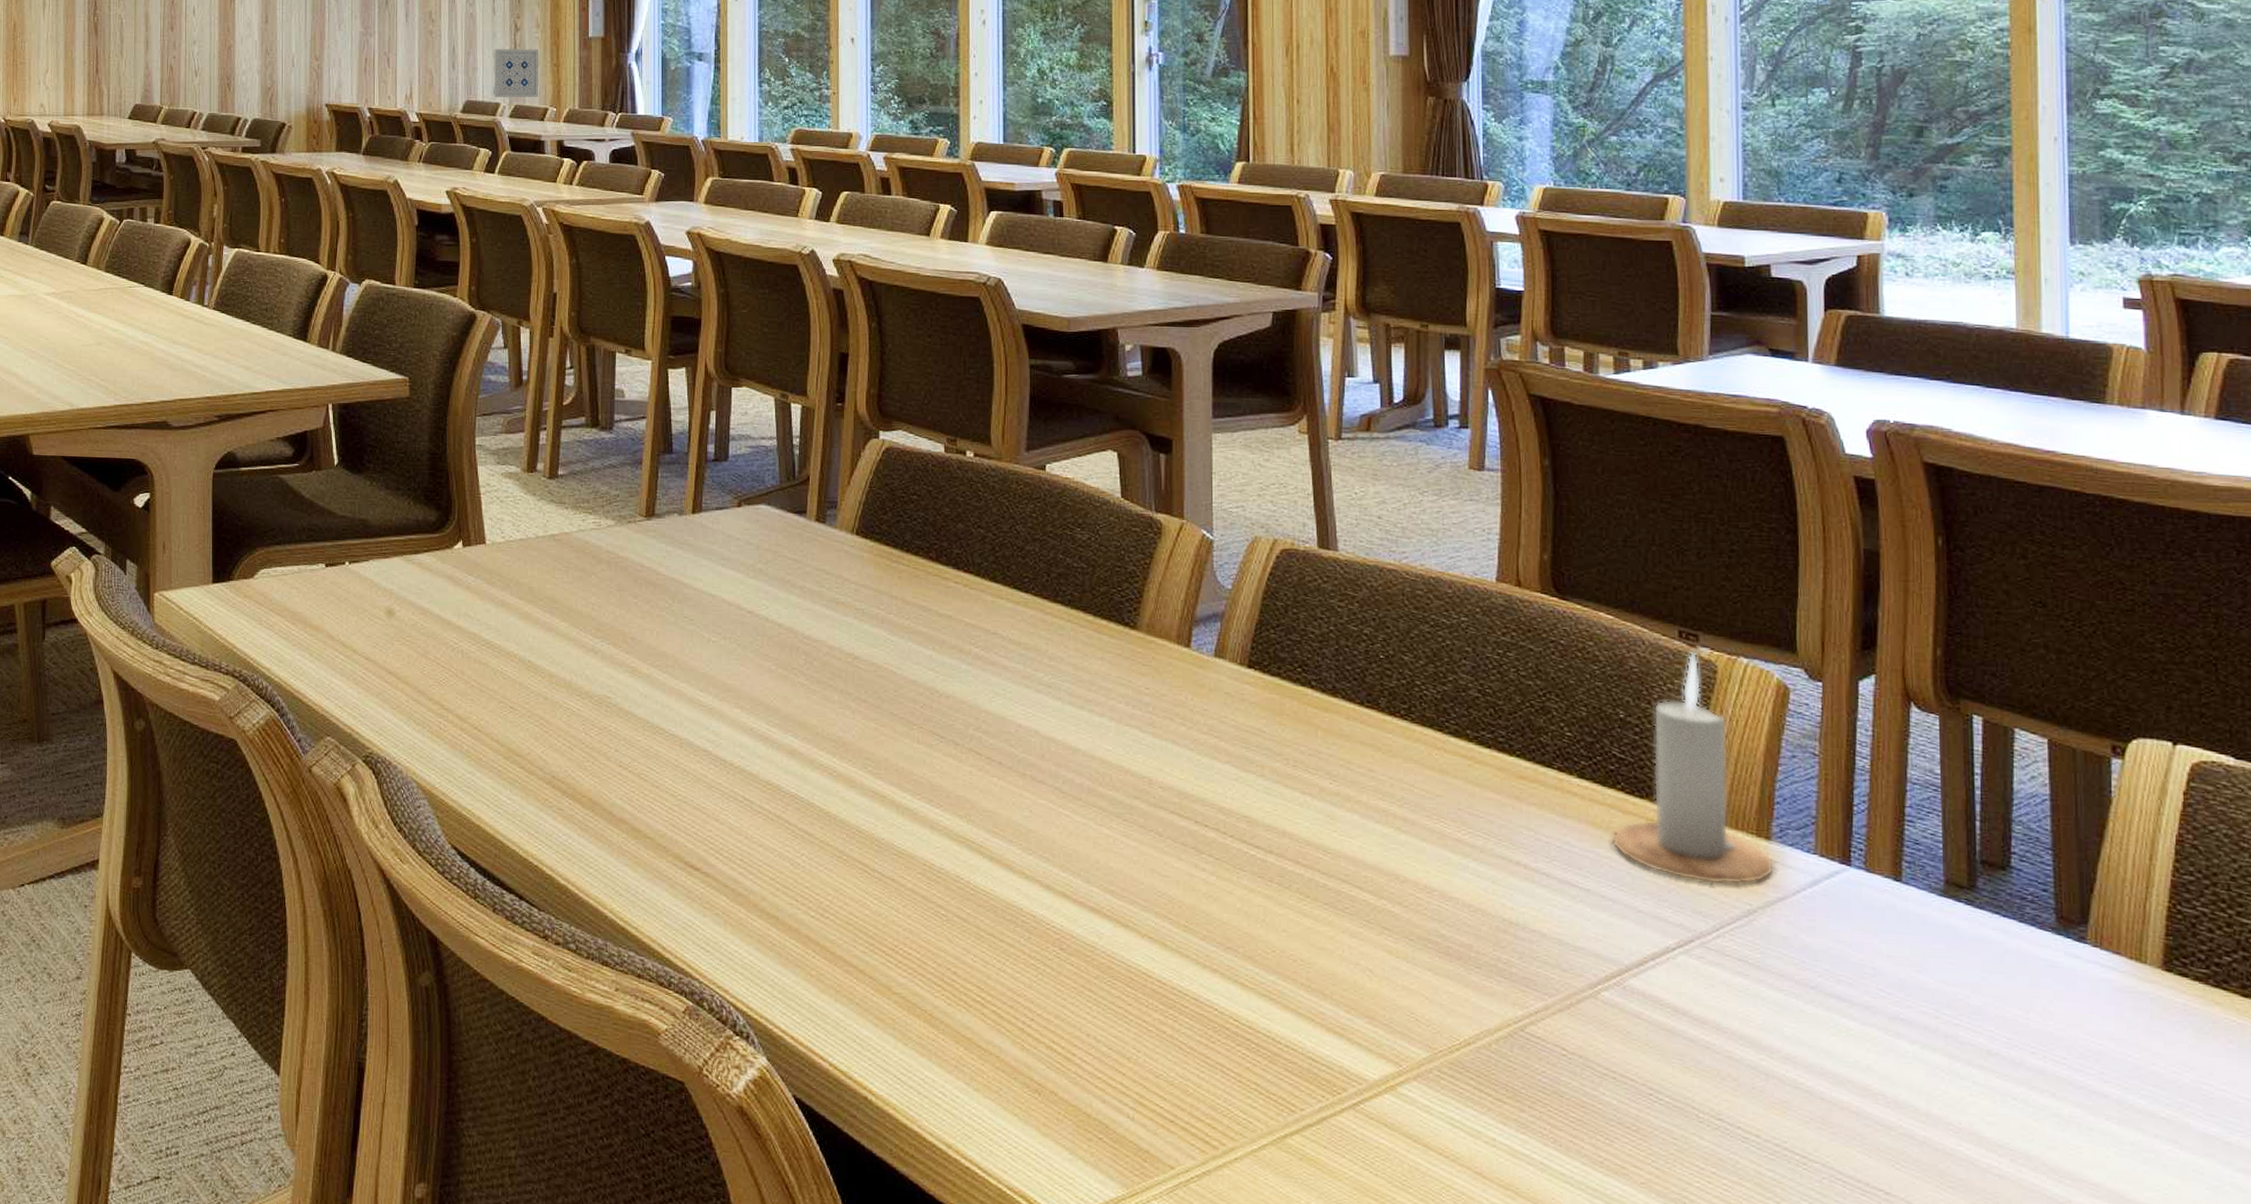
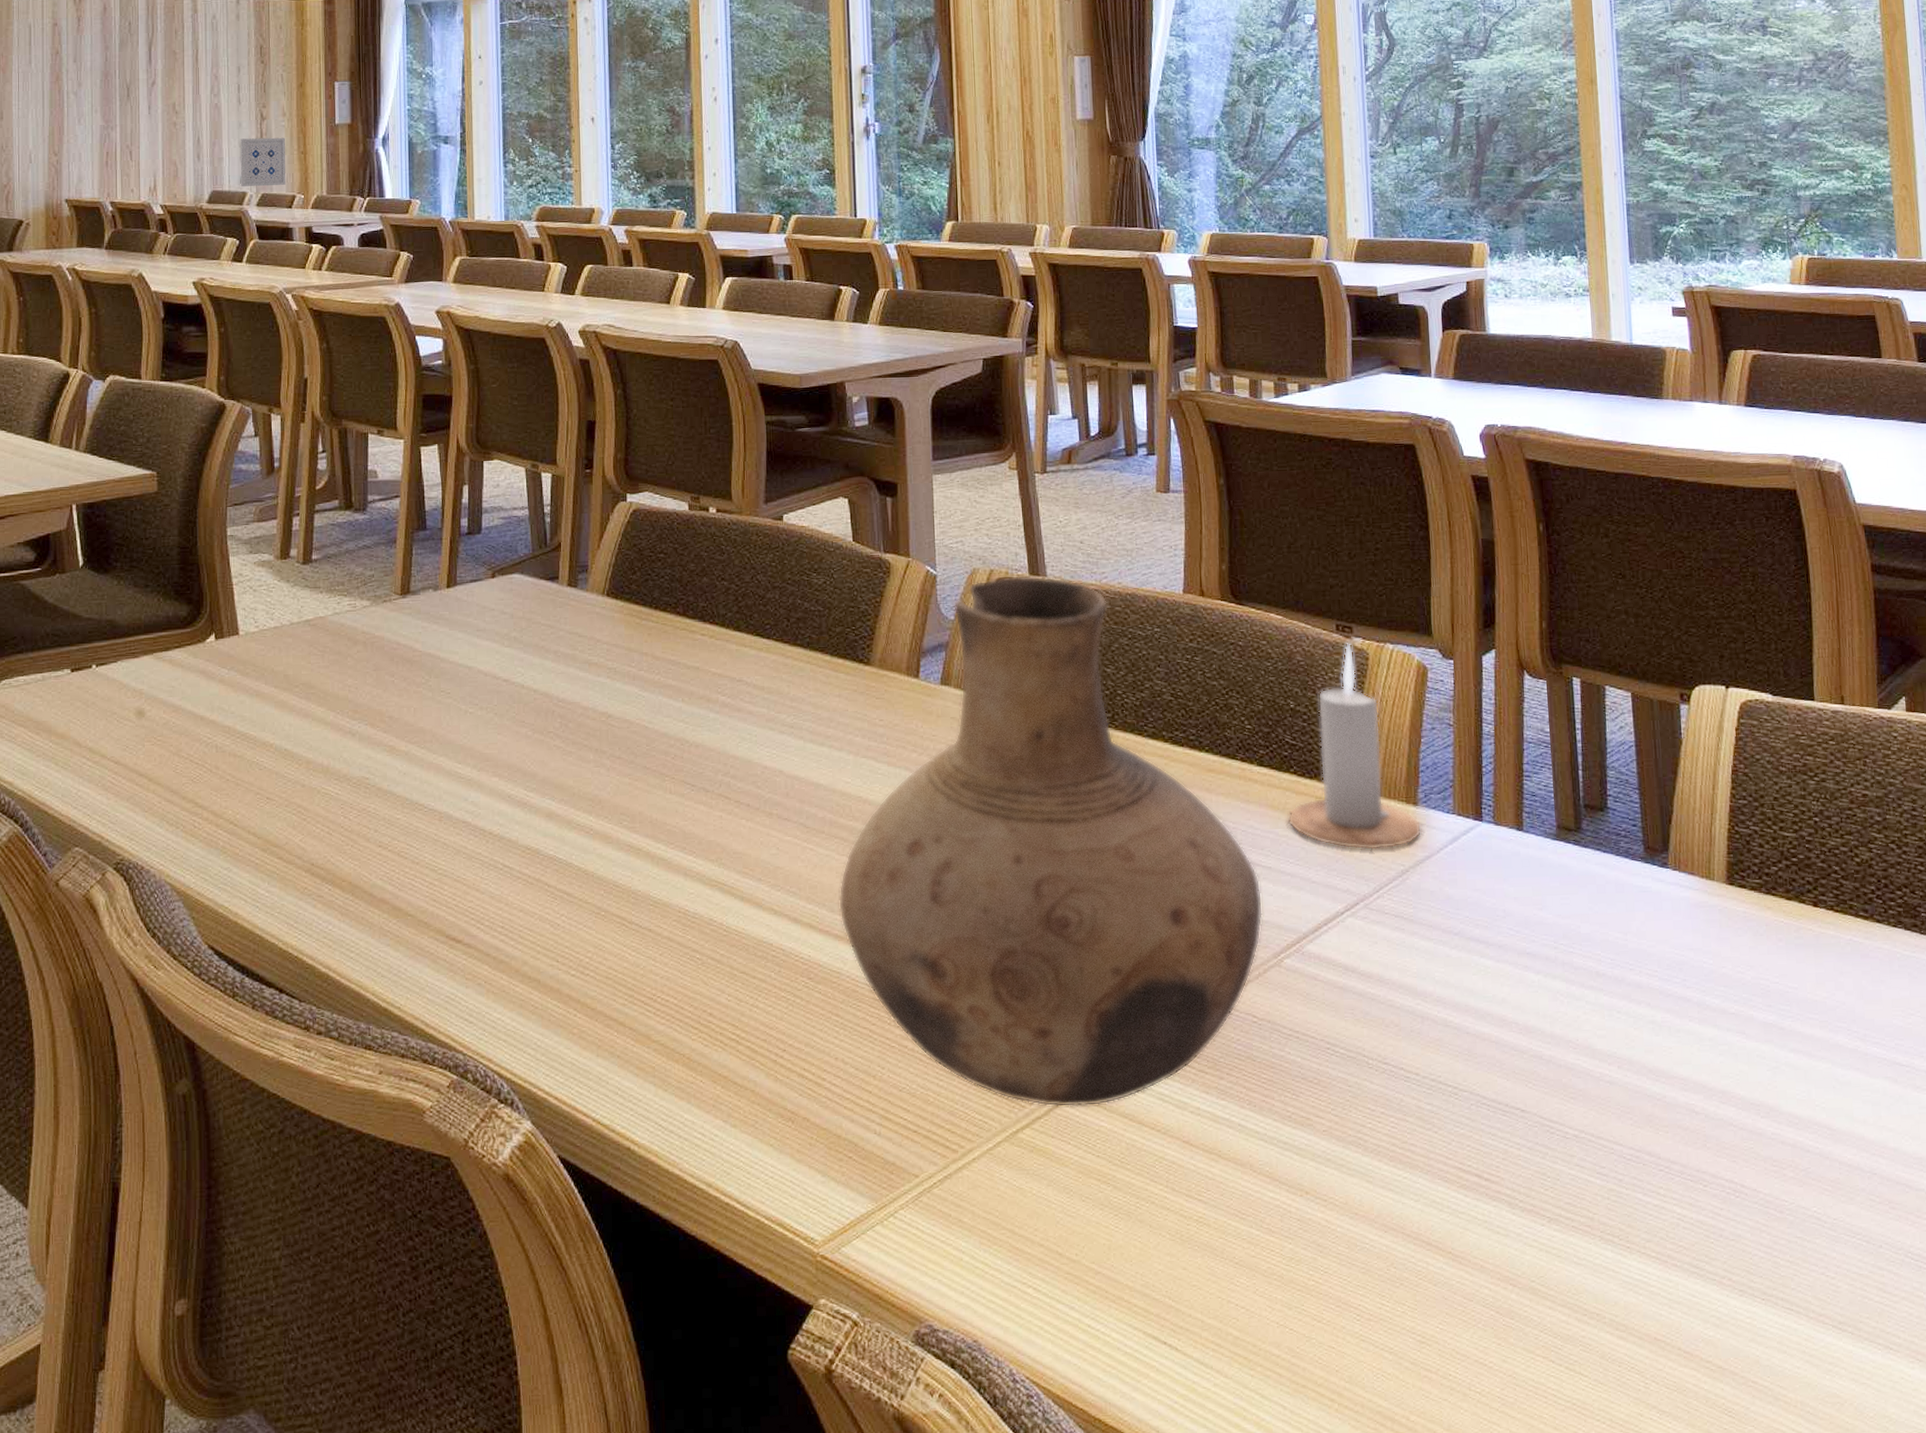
vase: none [1094,548,1579,1122] -> present [838,576,1264,1108]

